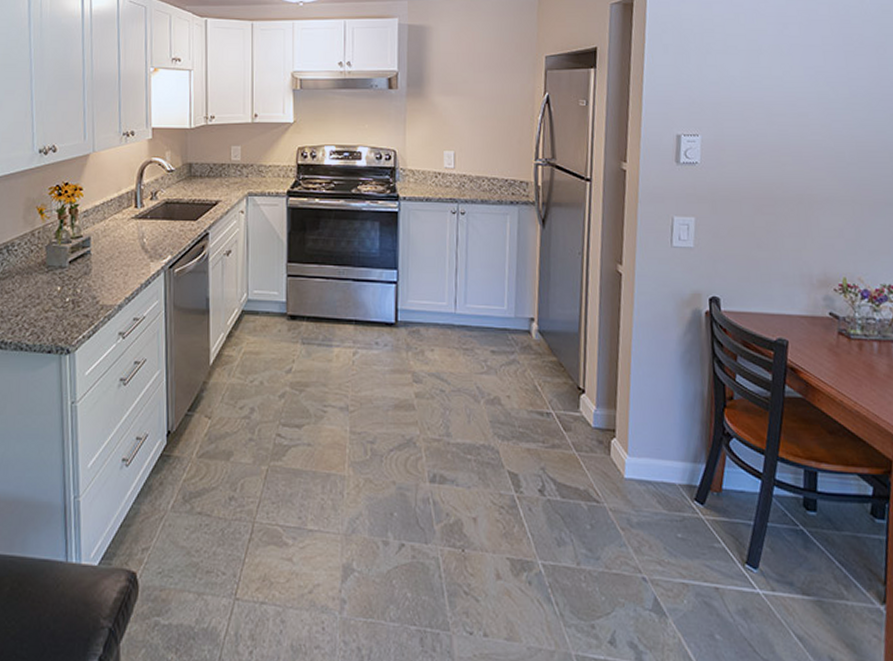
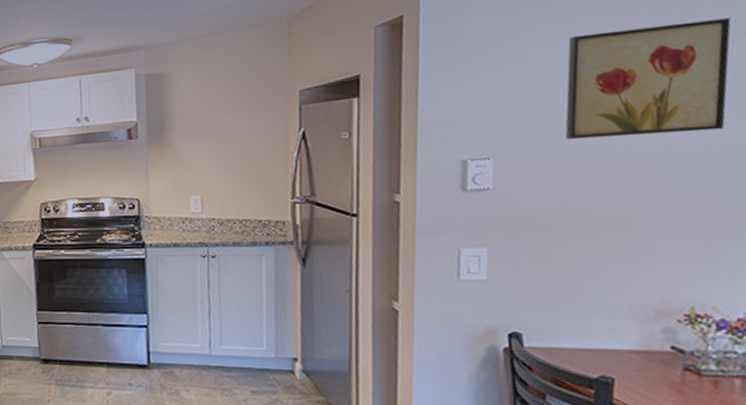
wall art: none [755,31,873,125] -> present [565,18,731,139]

